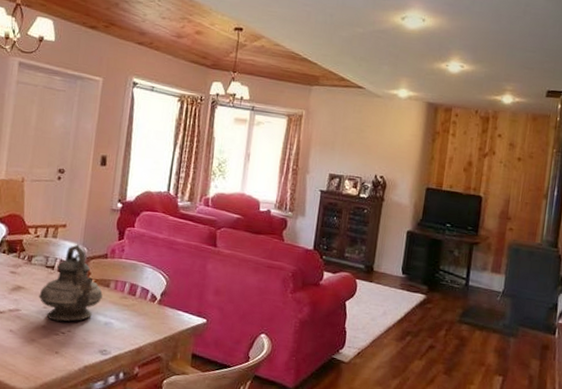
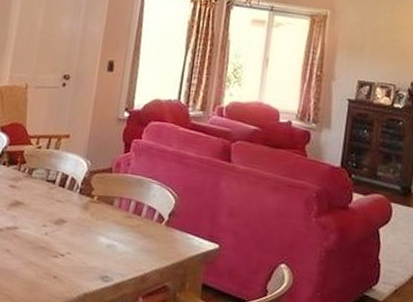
teapot: present [39,244,104,322] -> none [38,157,107,243]

